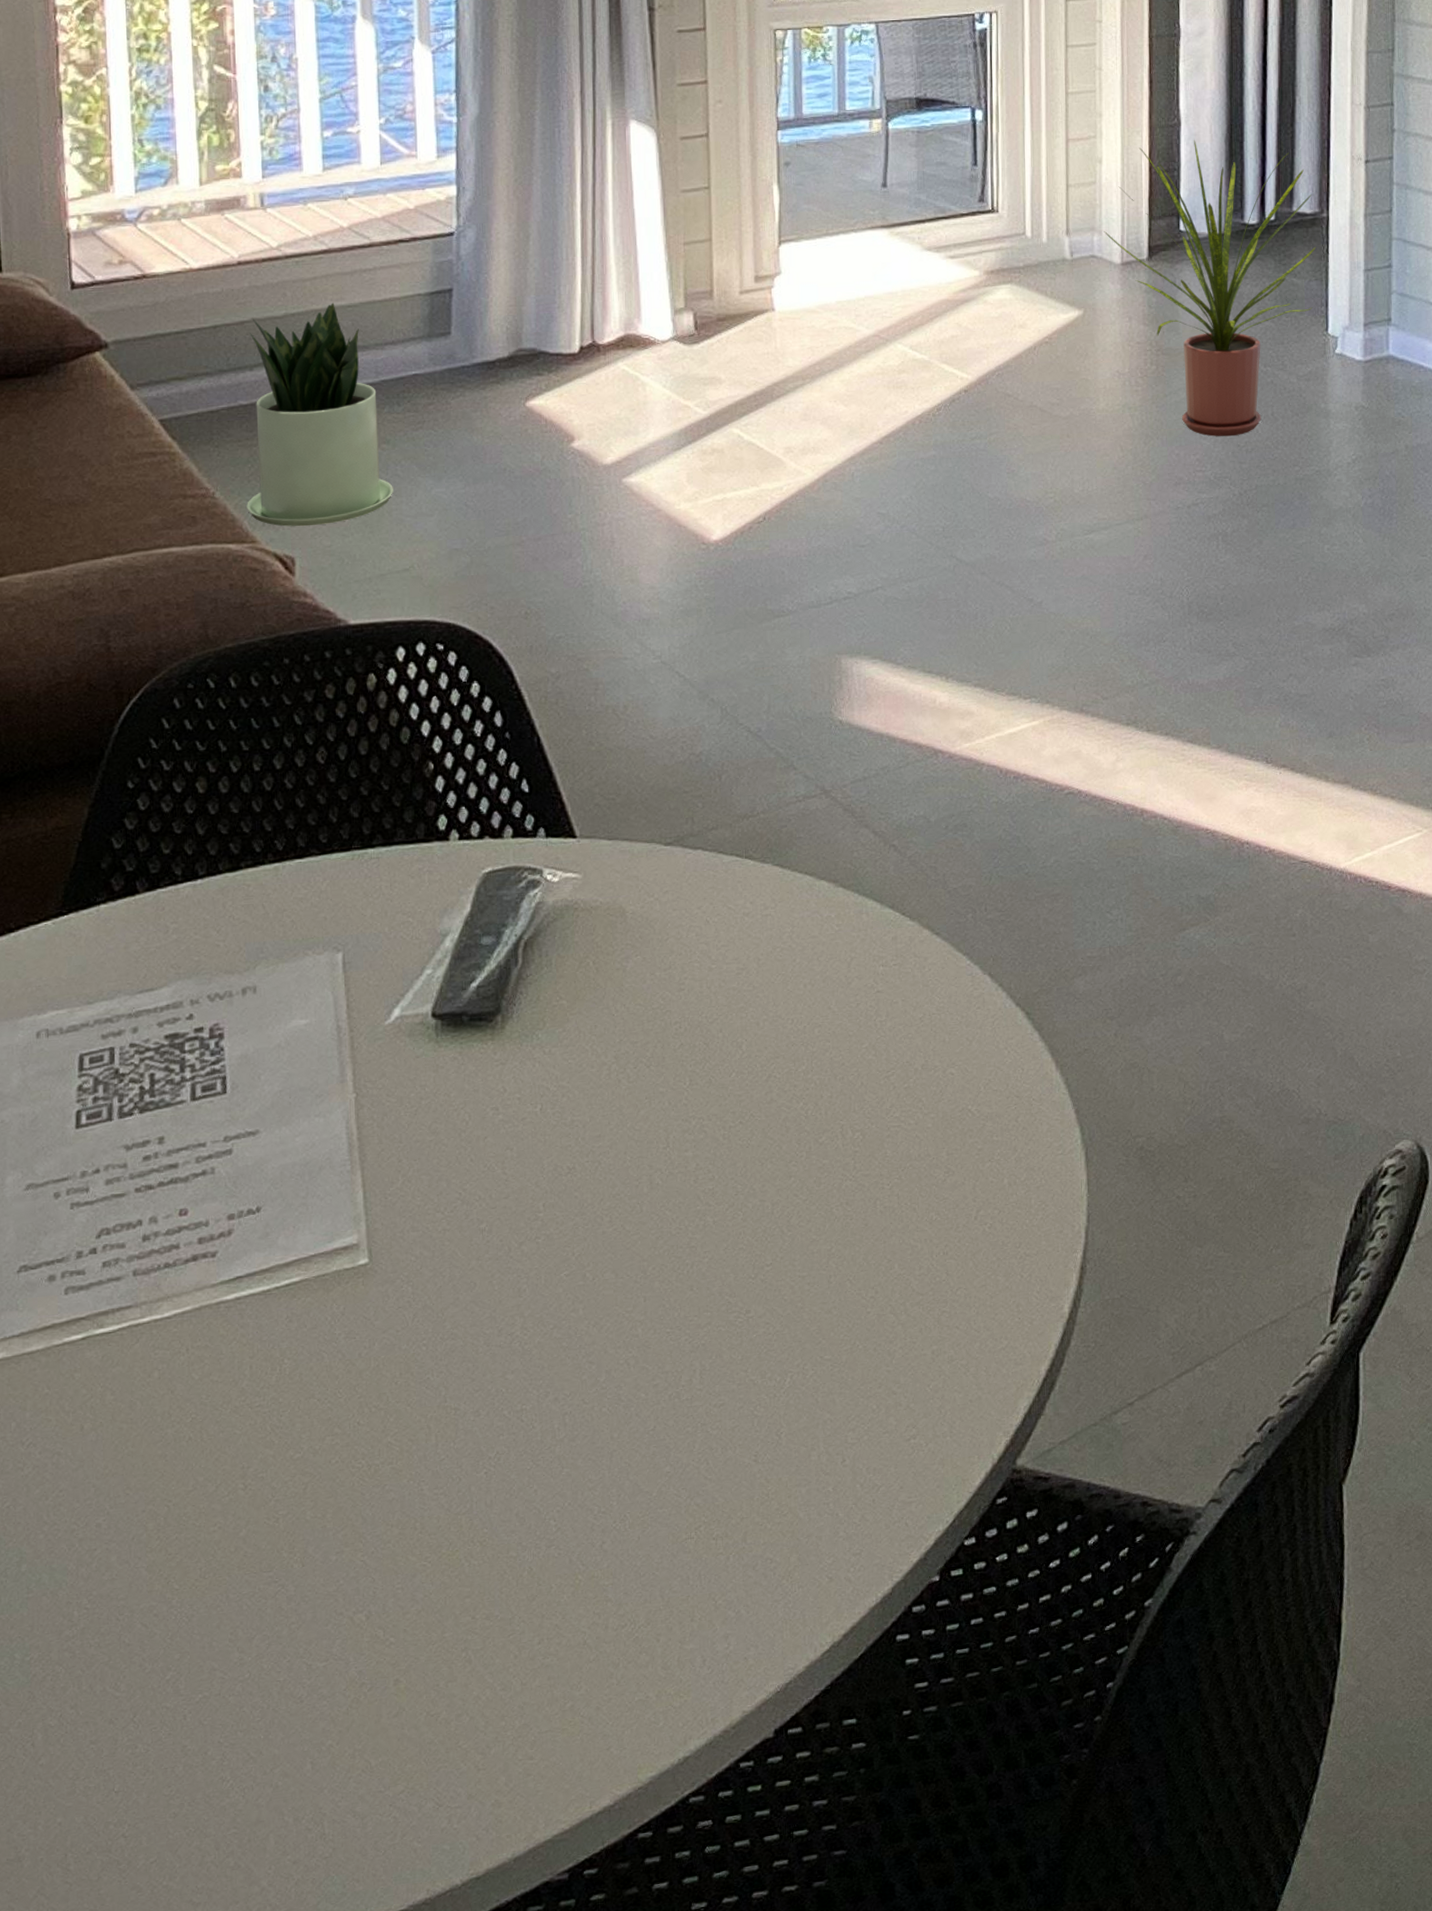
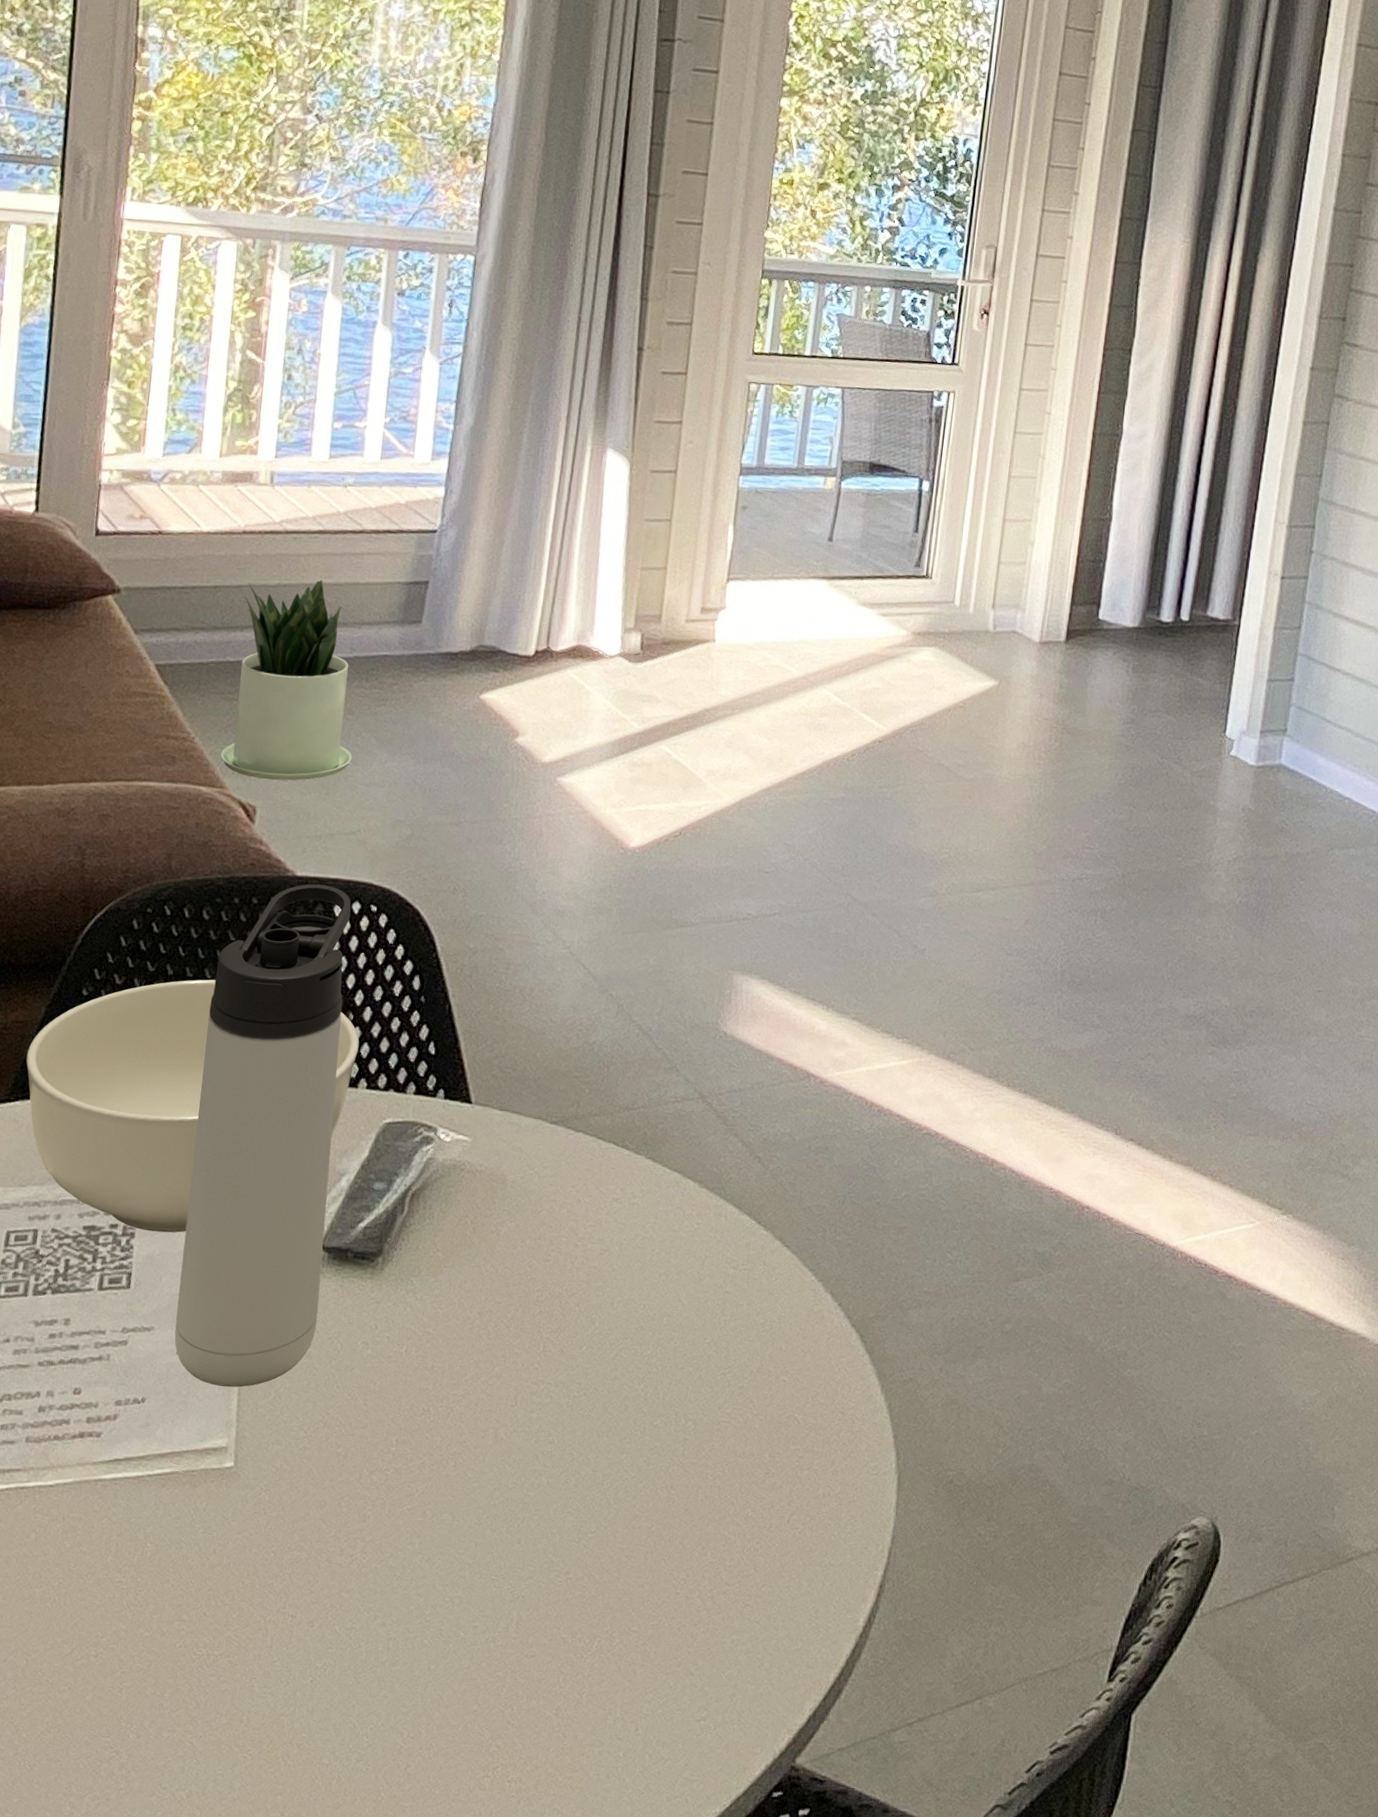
bowl: none [74,750,444,1029] -> present [26,979,360,1233]
thermos bottle: none [273,630,439,1181] -> present [174,884,351,1388]
house plant: present [1104,140,1315,437] -> none [1027,536,1227,820]

